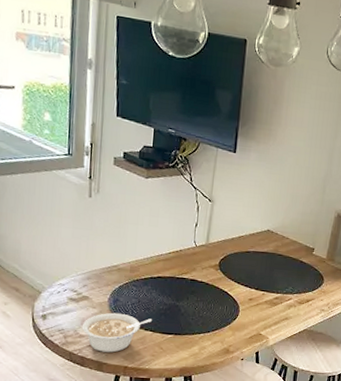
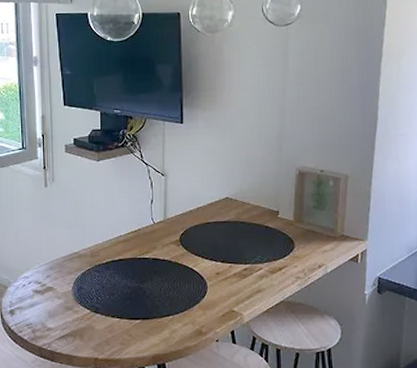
legume: present [81,312,152,353] -> none [49,301,117,344]

